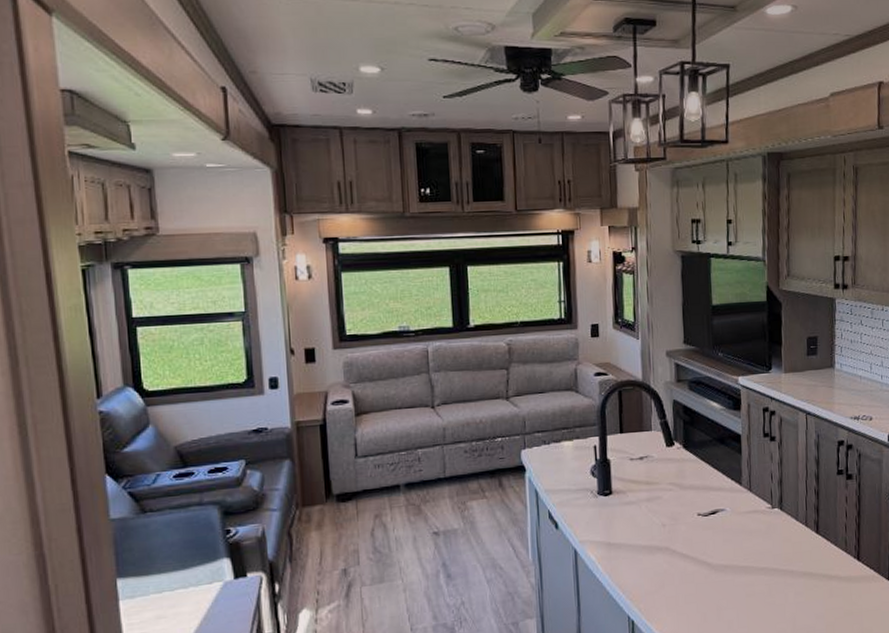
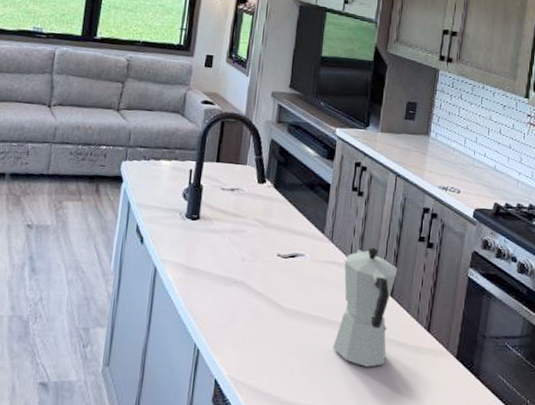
moka pot: none [766,489,820,606] -> present [333,247,398,367]

